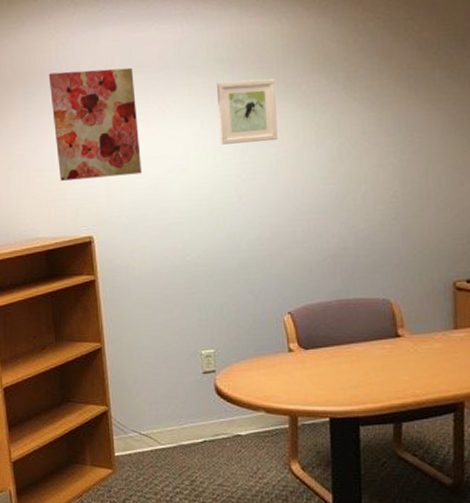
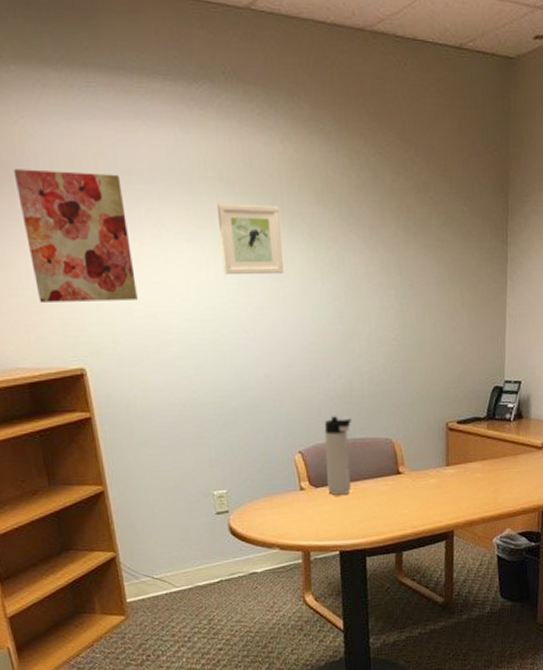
thermos bottle: none [315,276,346,359] -> present [324,416,352,496]

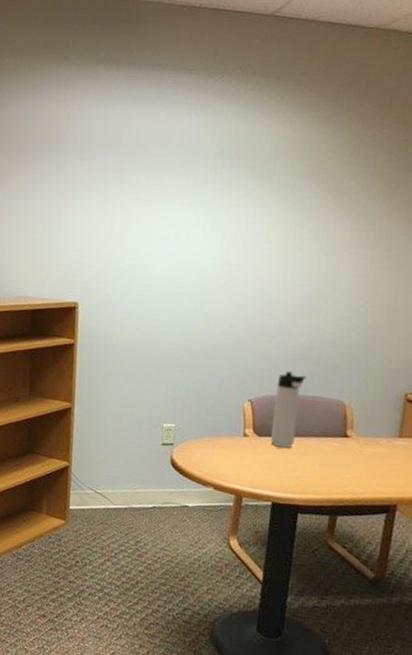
wall art: present [13,169,138,303] -> none [54,142,138,250]
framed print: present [216,204,285,275] -> none [209,174,270,238]

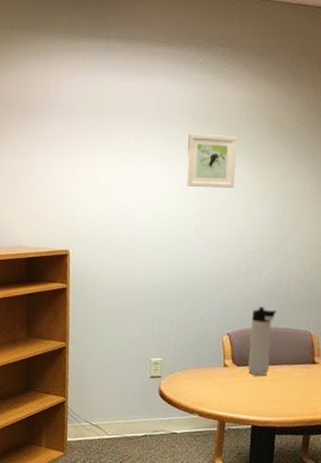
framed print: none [209,174,270,238] -> present [186,134,237,189]

